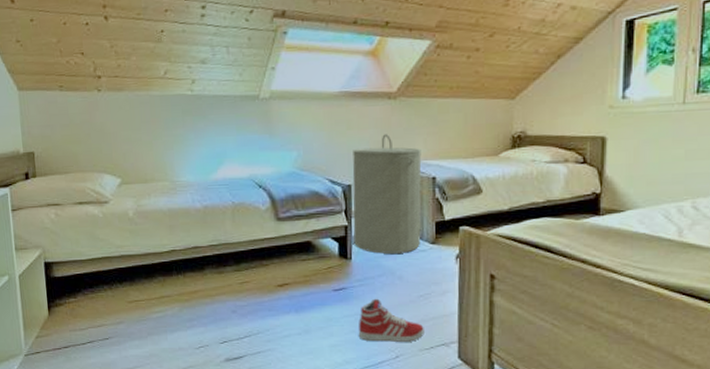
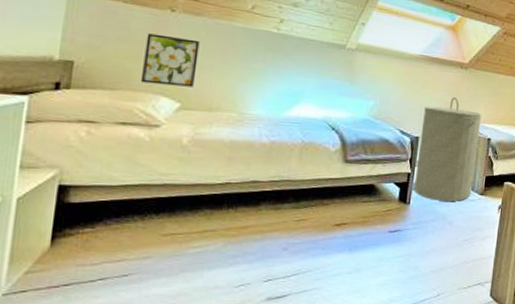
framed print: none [83,115,129,164] -> present [140,33,200,87]
sneaker: present [358,298,424,342] -> none [406,241,465,281]

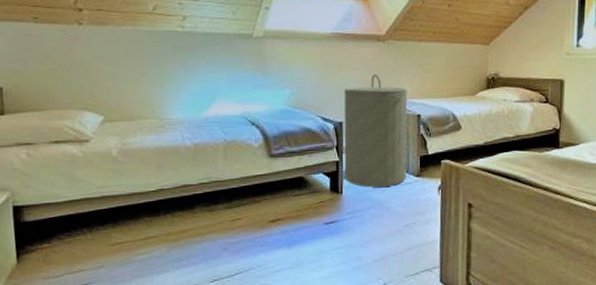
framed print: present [140,33,200,87] -> none [61,50,113,100]

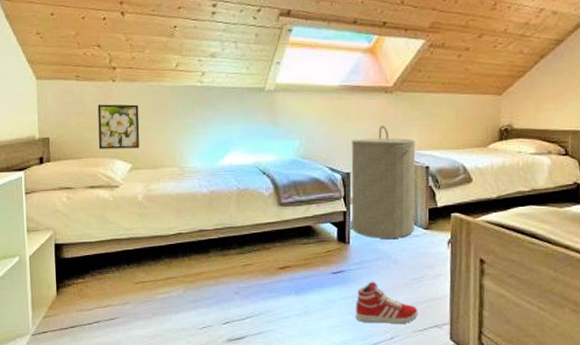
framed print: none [61,50,113,100] -> present [97,104,140,150]
sneaker: none [348,229,410,271] -> present [355,281,418,323]

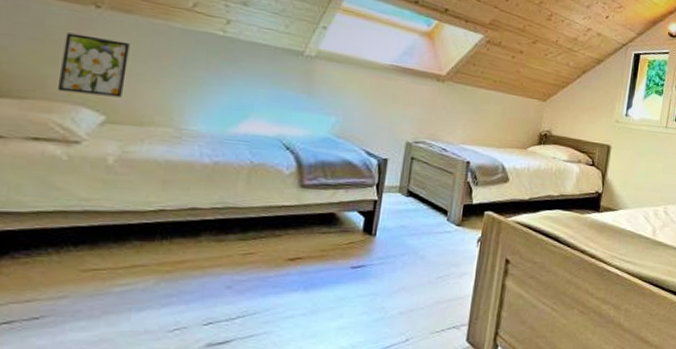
laundry hamper: present [351,126,416,238] -> none [381,114,461,233]
sneaker: present [355,281,418,323] -> none [370,278,438,324]

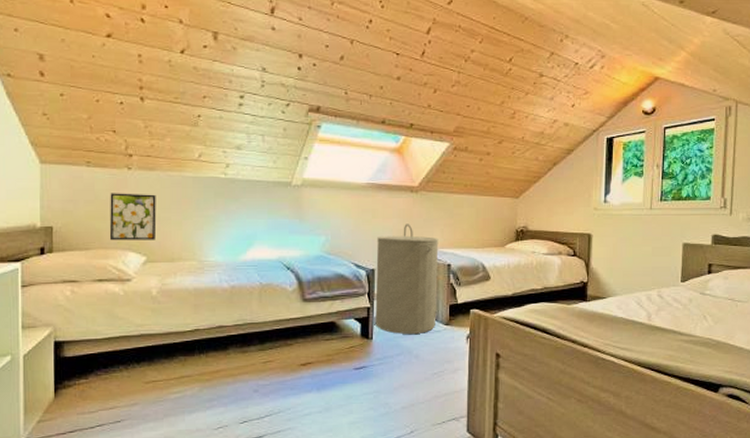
laundry hamper: none [381,114,461,233] -> present [375,224,439,334]

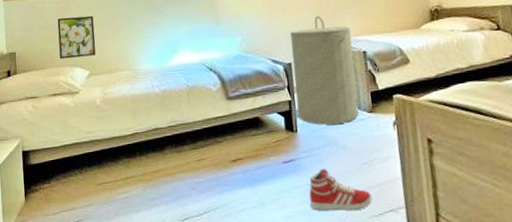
sneaker: none [376,376,437,418] -> present [309,168,372,211]

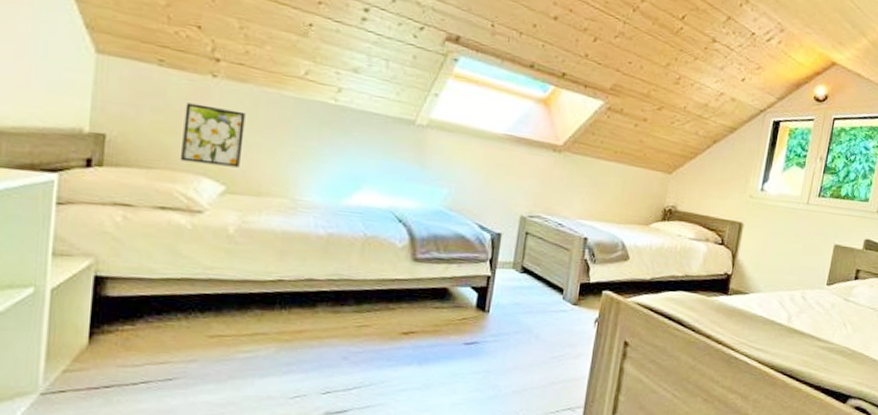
laundry hamper: present [290,16,359,125] -> none [494,186,578,312]
sneaker: present [309,168,372,211] -> none [483,356,553,404]

